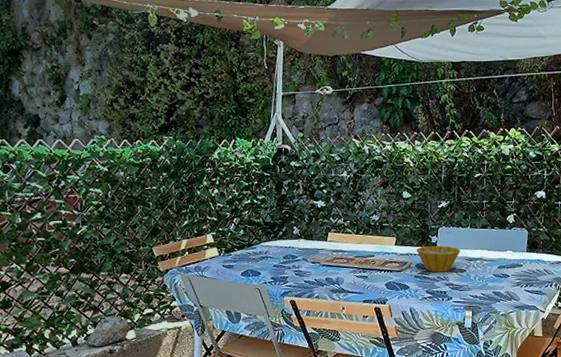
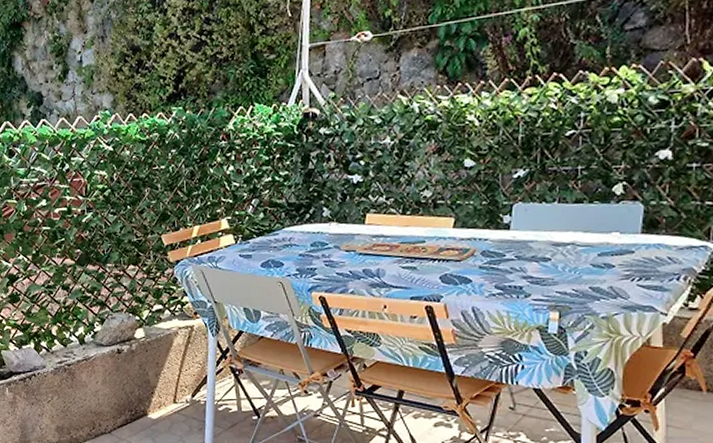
bowl: present [416,246,461,273] -> none [481,227,544,262]

